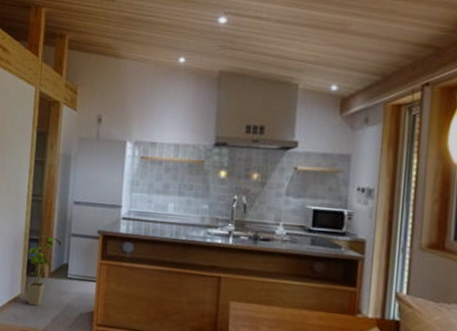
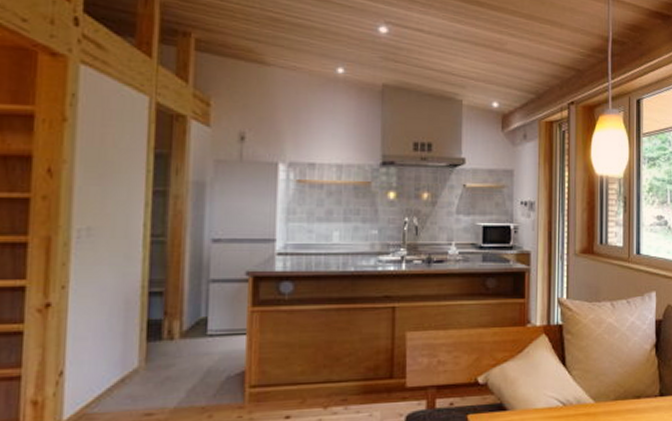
house plant: present [27,234,62,306] -> none [146,285,197,379]

